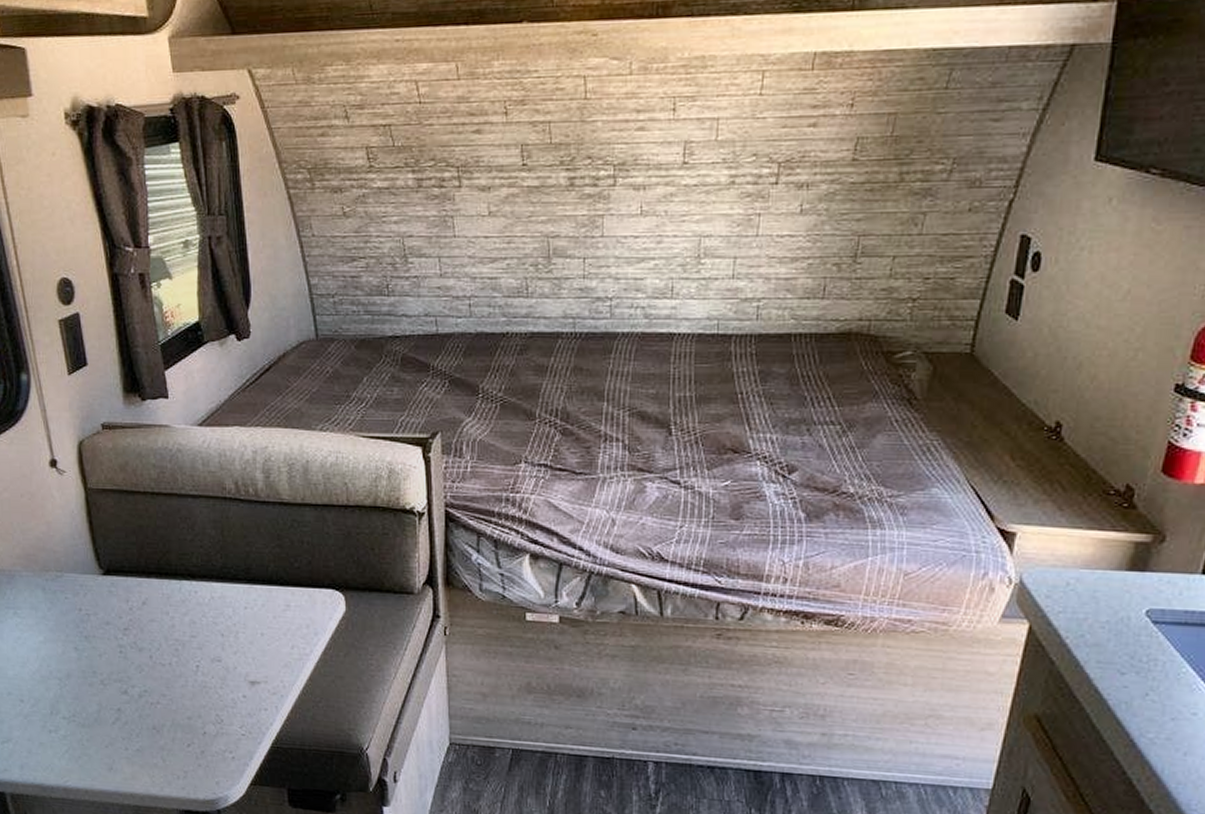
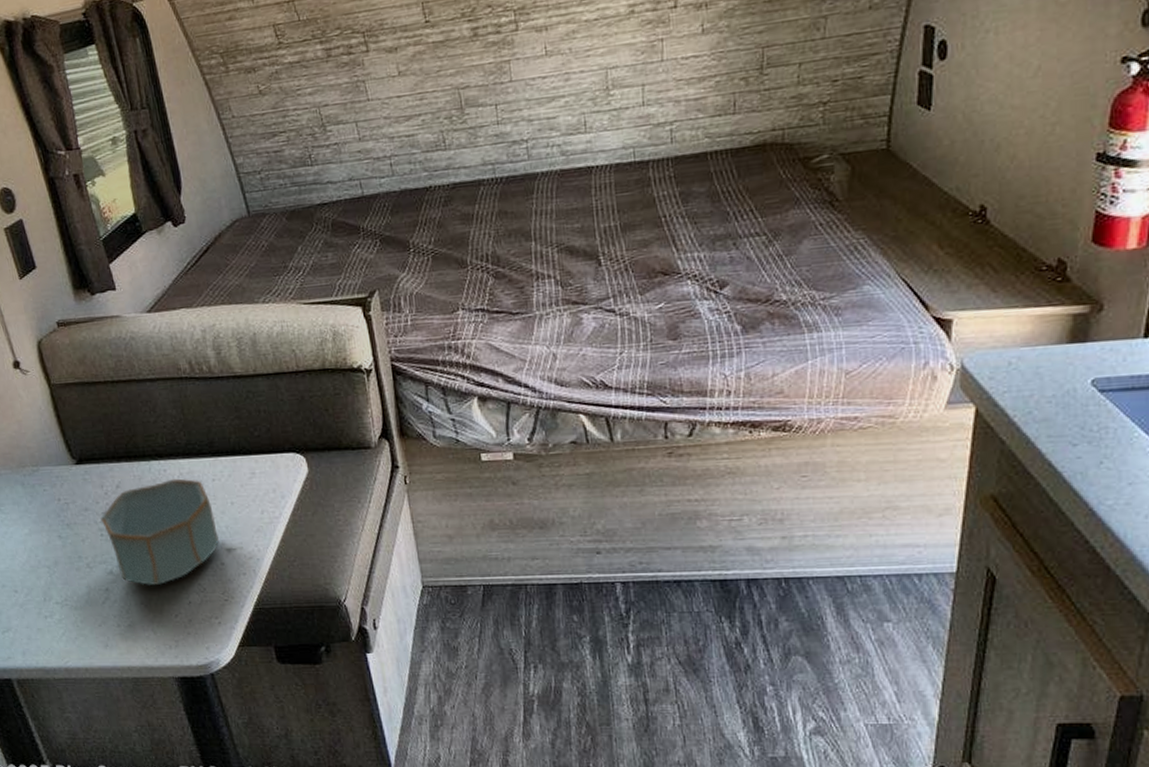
bowl: none [121,601,244,711] -> present [100,478,219,585]

